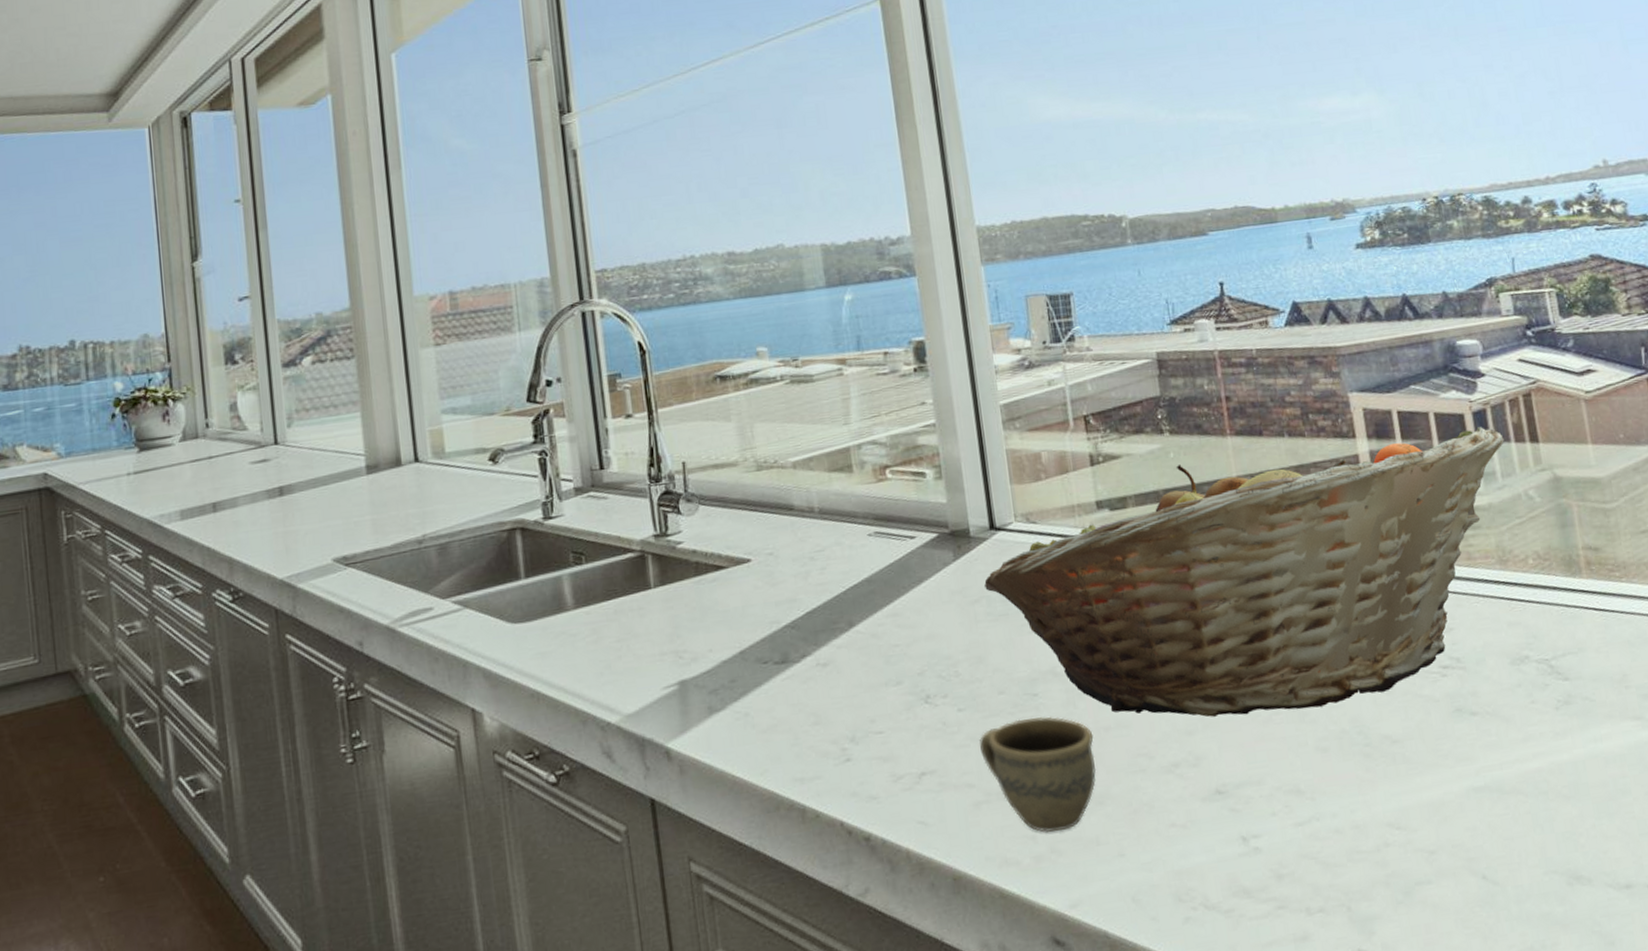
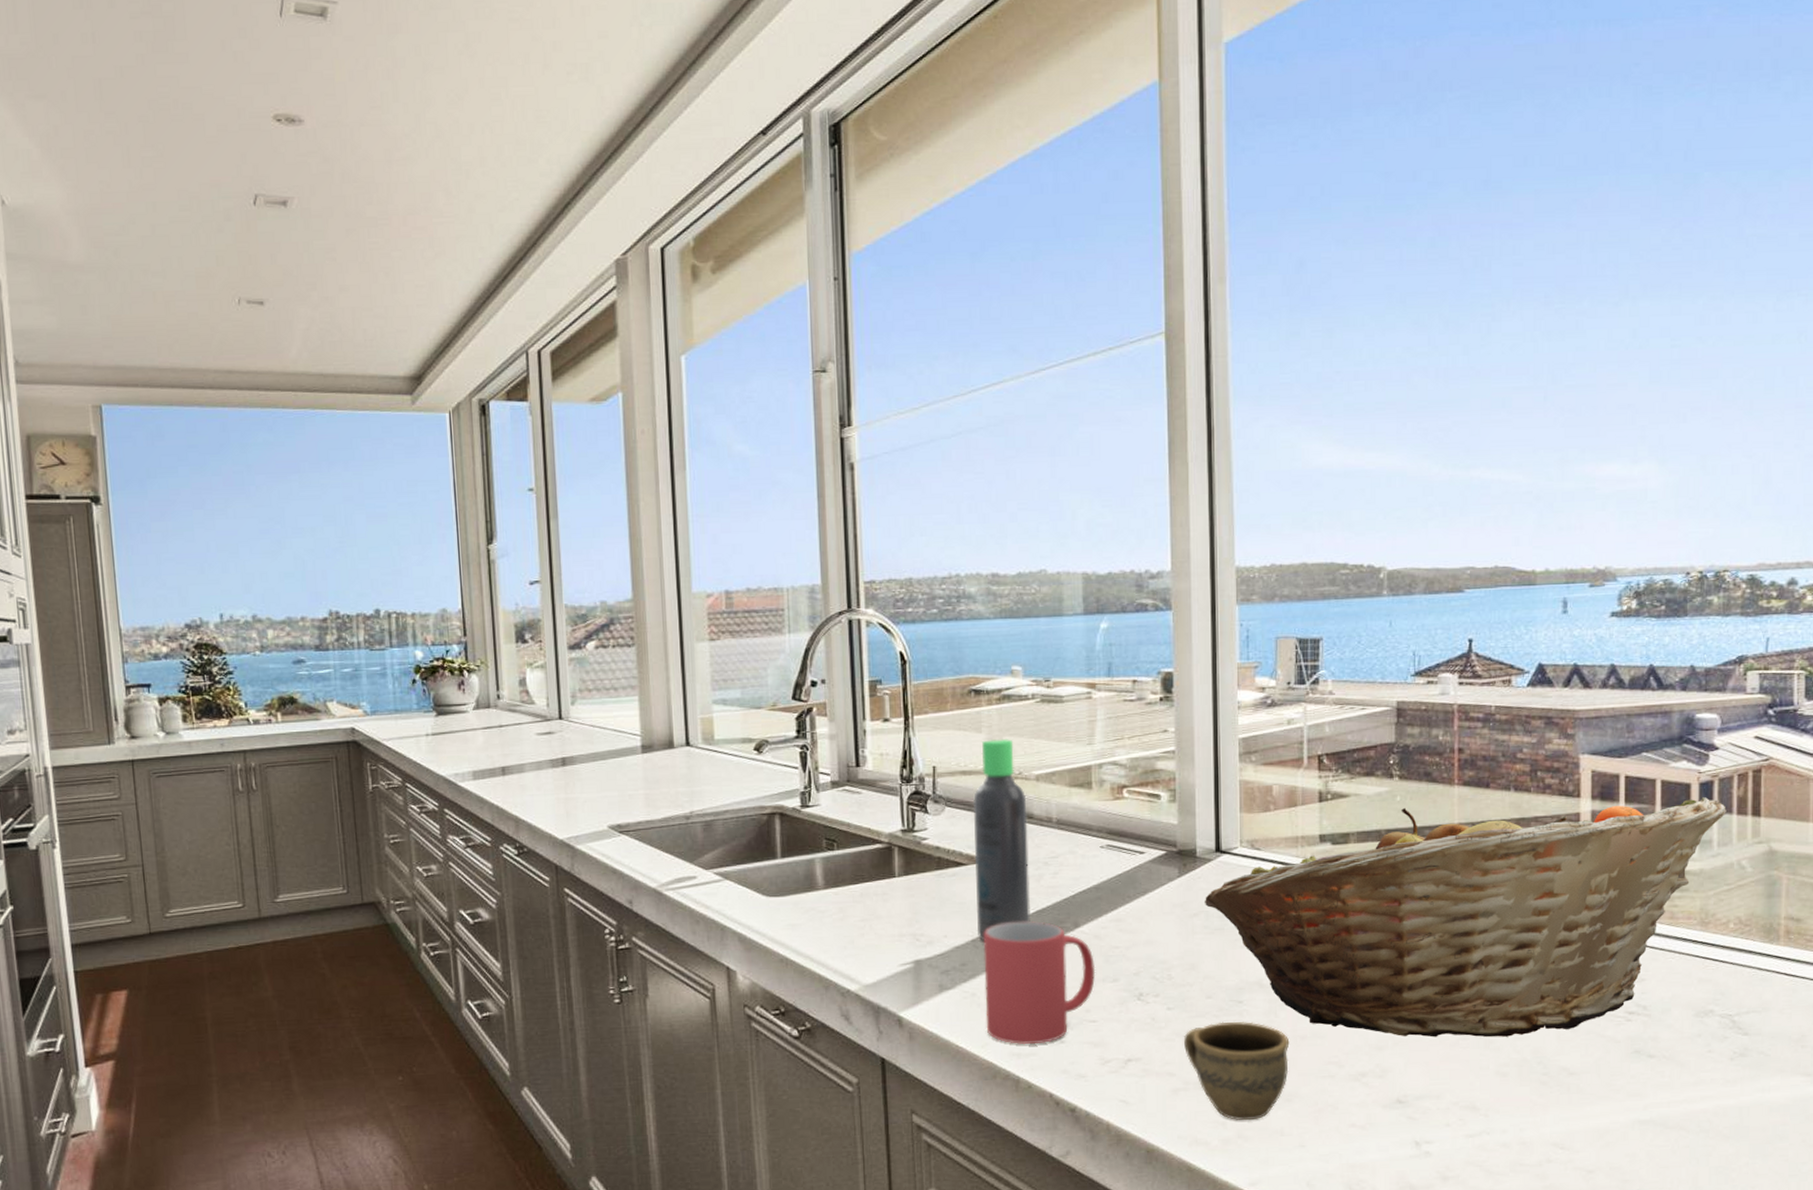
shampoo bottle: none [727,426,802,652] -> present [972,739,1031,941]
mug: none [751,624,878,768] -> present [983,920,1096,1045]

